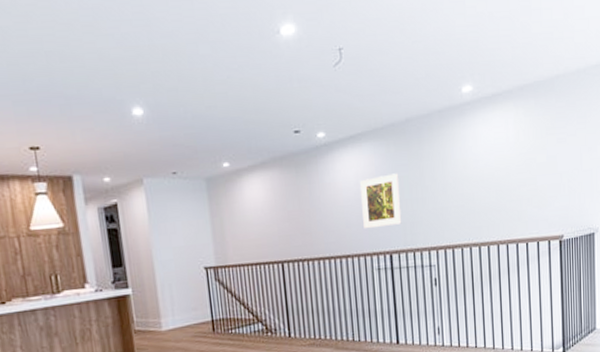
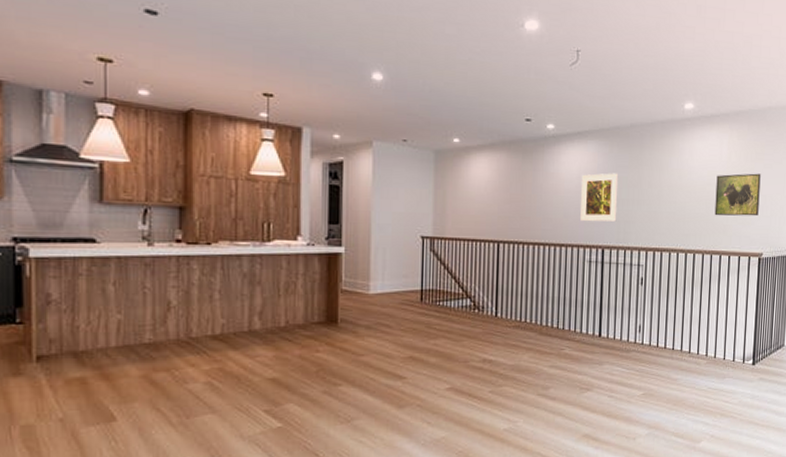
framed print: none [505,150,555,203] -> present [714,173,761,216]

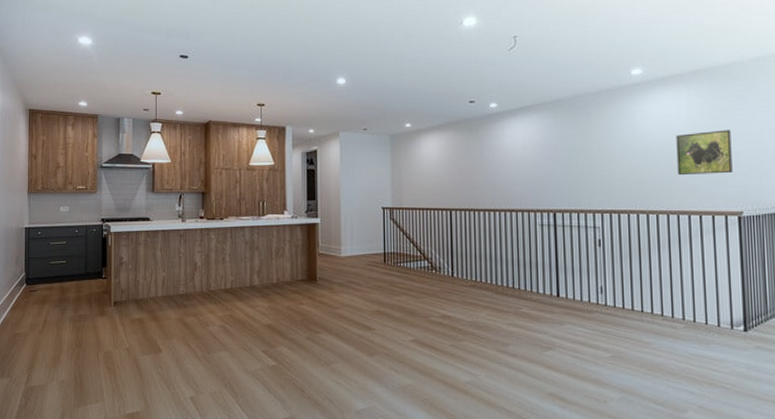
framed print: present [580,173,619,222] -> none [526,141,567,188]

